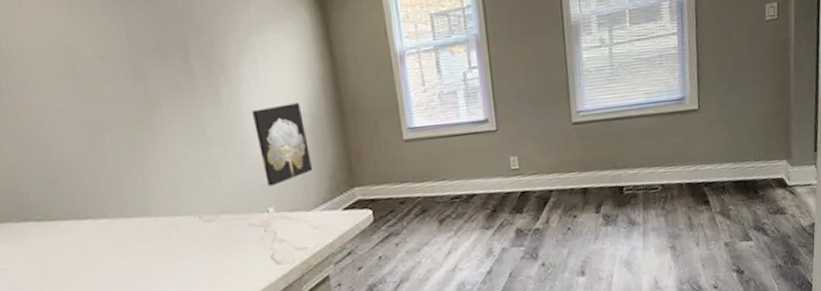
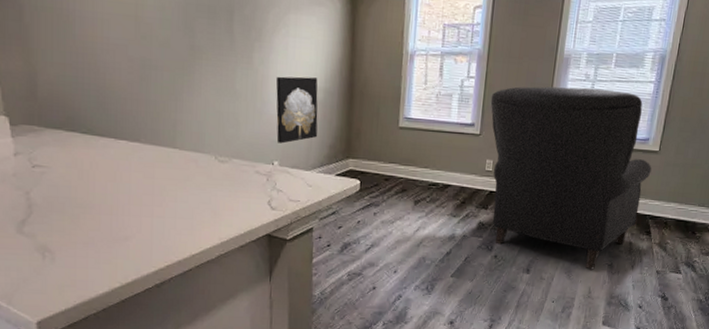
chair: none [500,50,695,257] -> present [490,86,652,270]

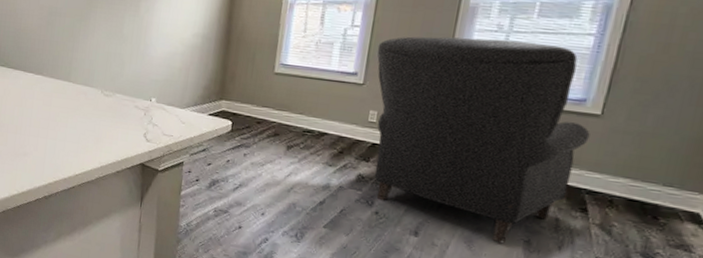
wall art: present [275,76,318,144] -> none [155,22,197,83]

